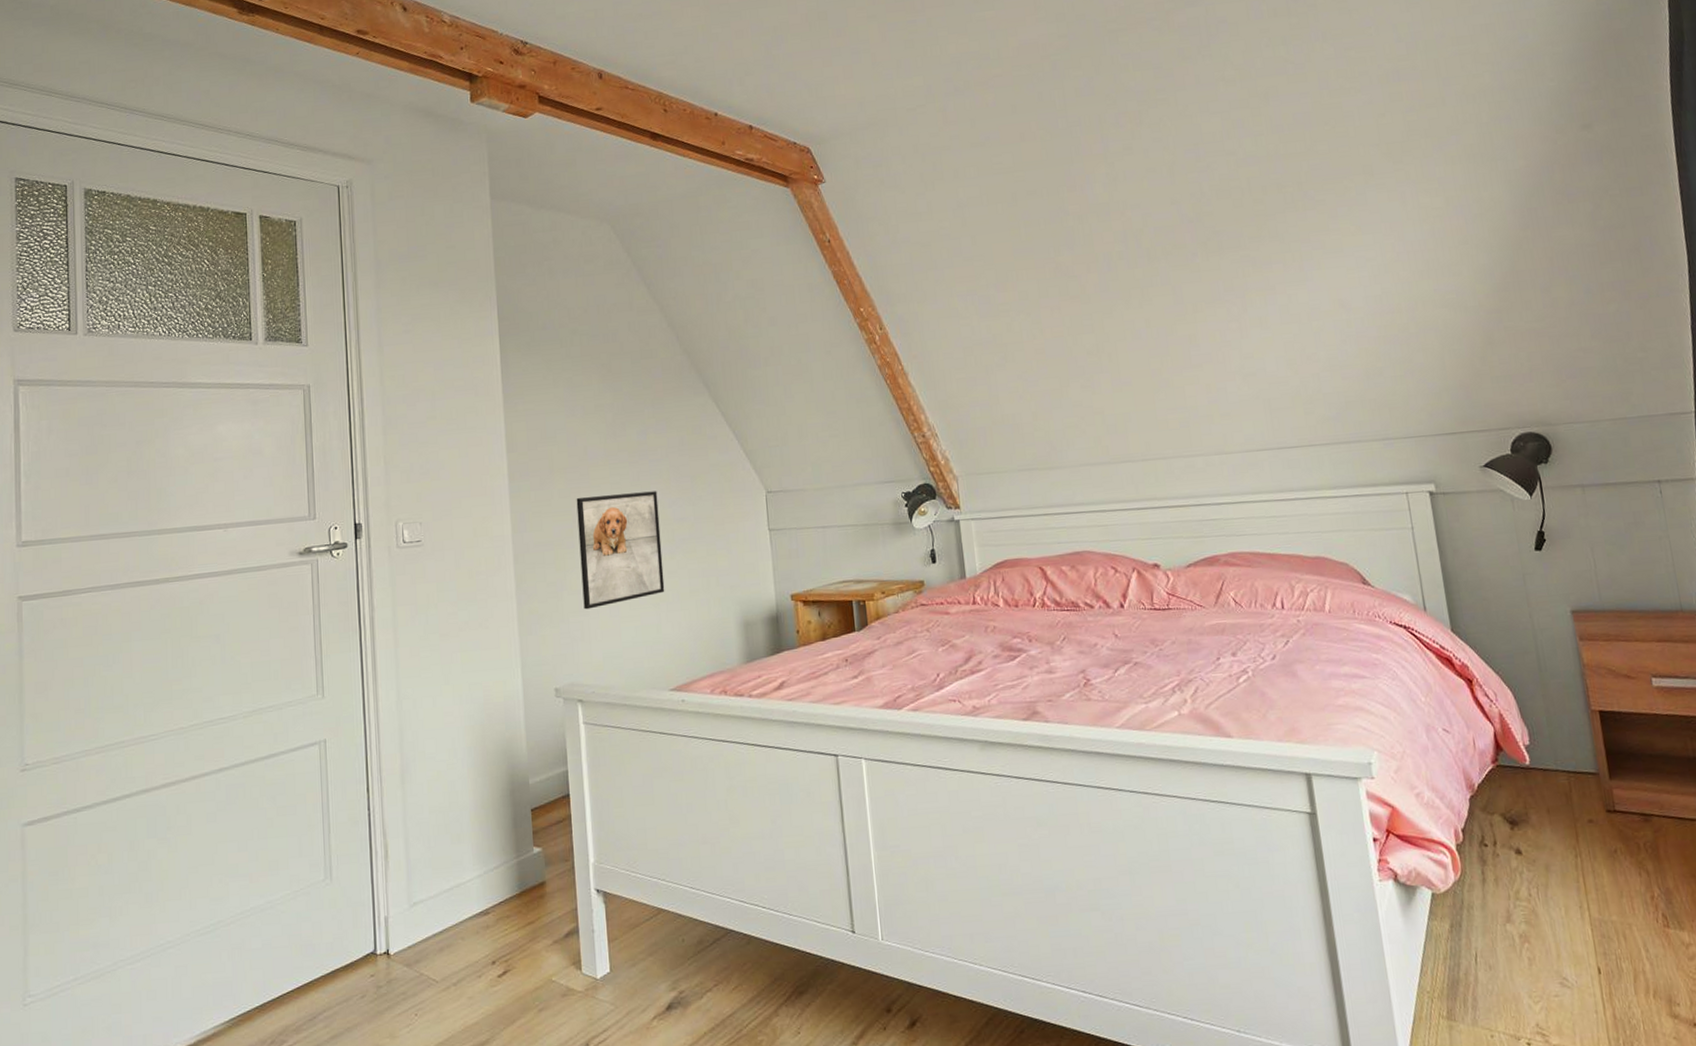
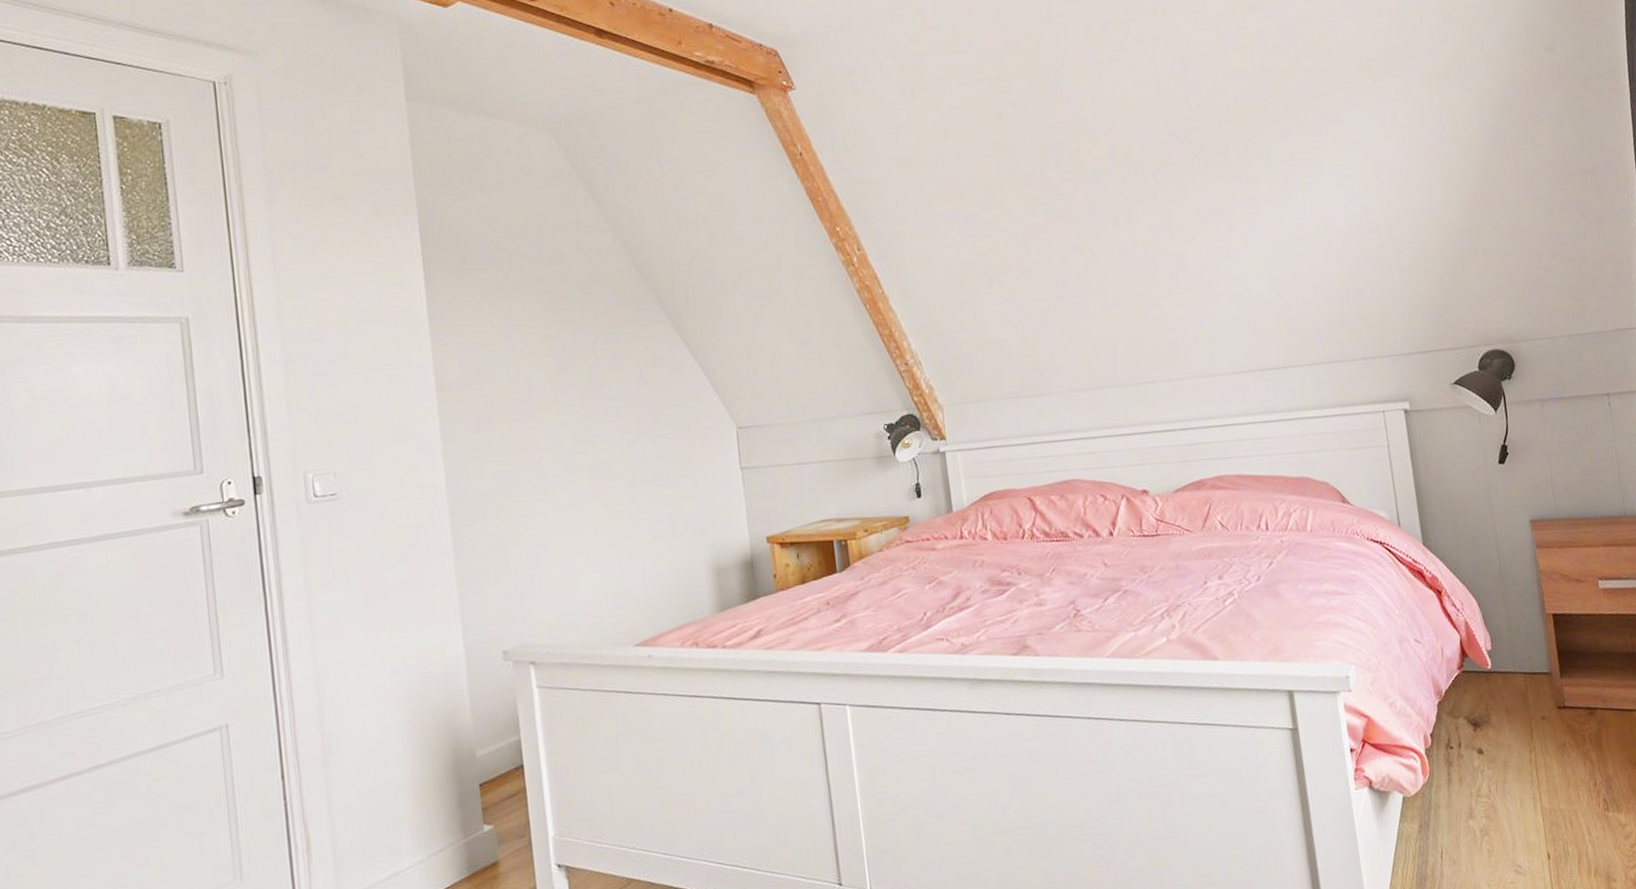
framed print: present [576,491,665,610] -> none [520,429,626,563]

